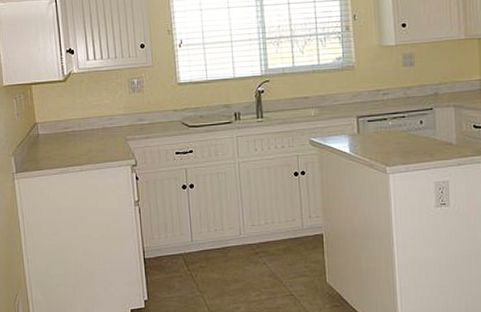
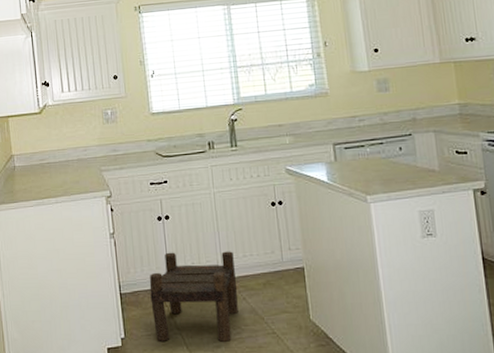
stool: none [173,219,258,303] -> present [149,251,238,342]

